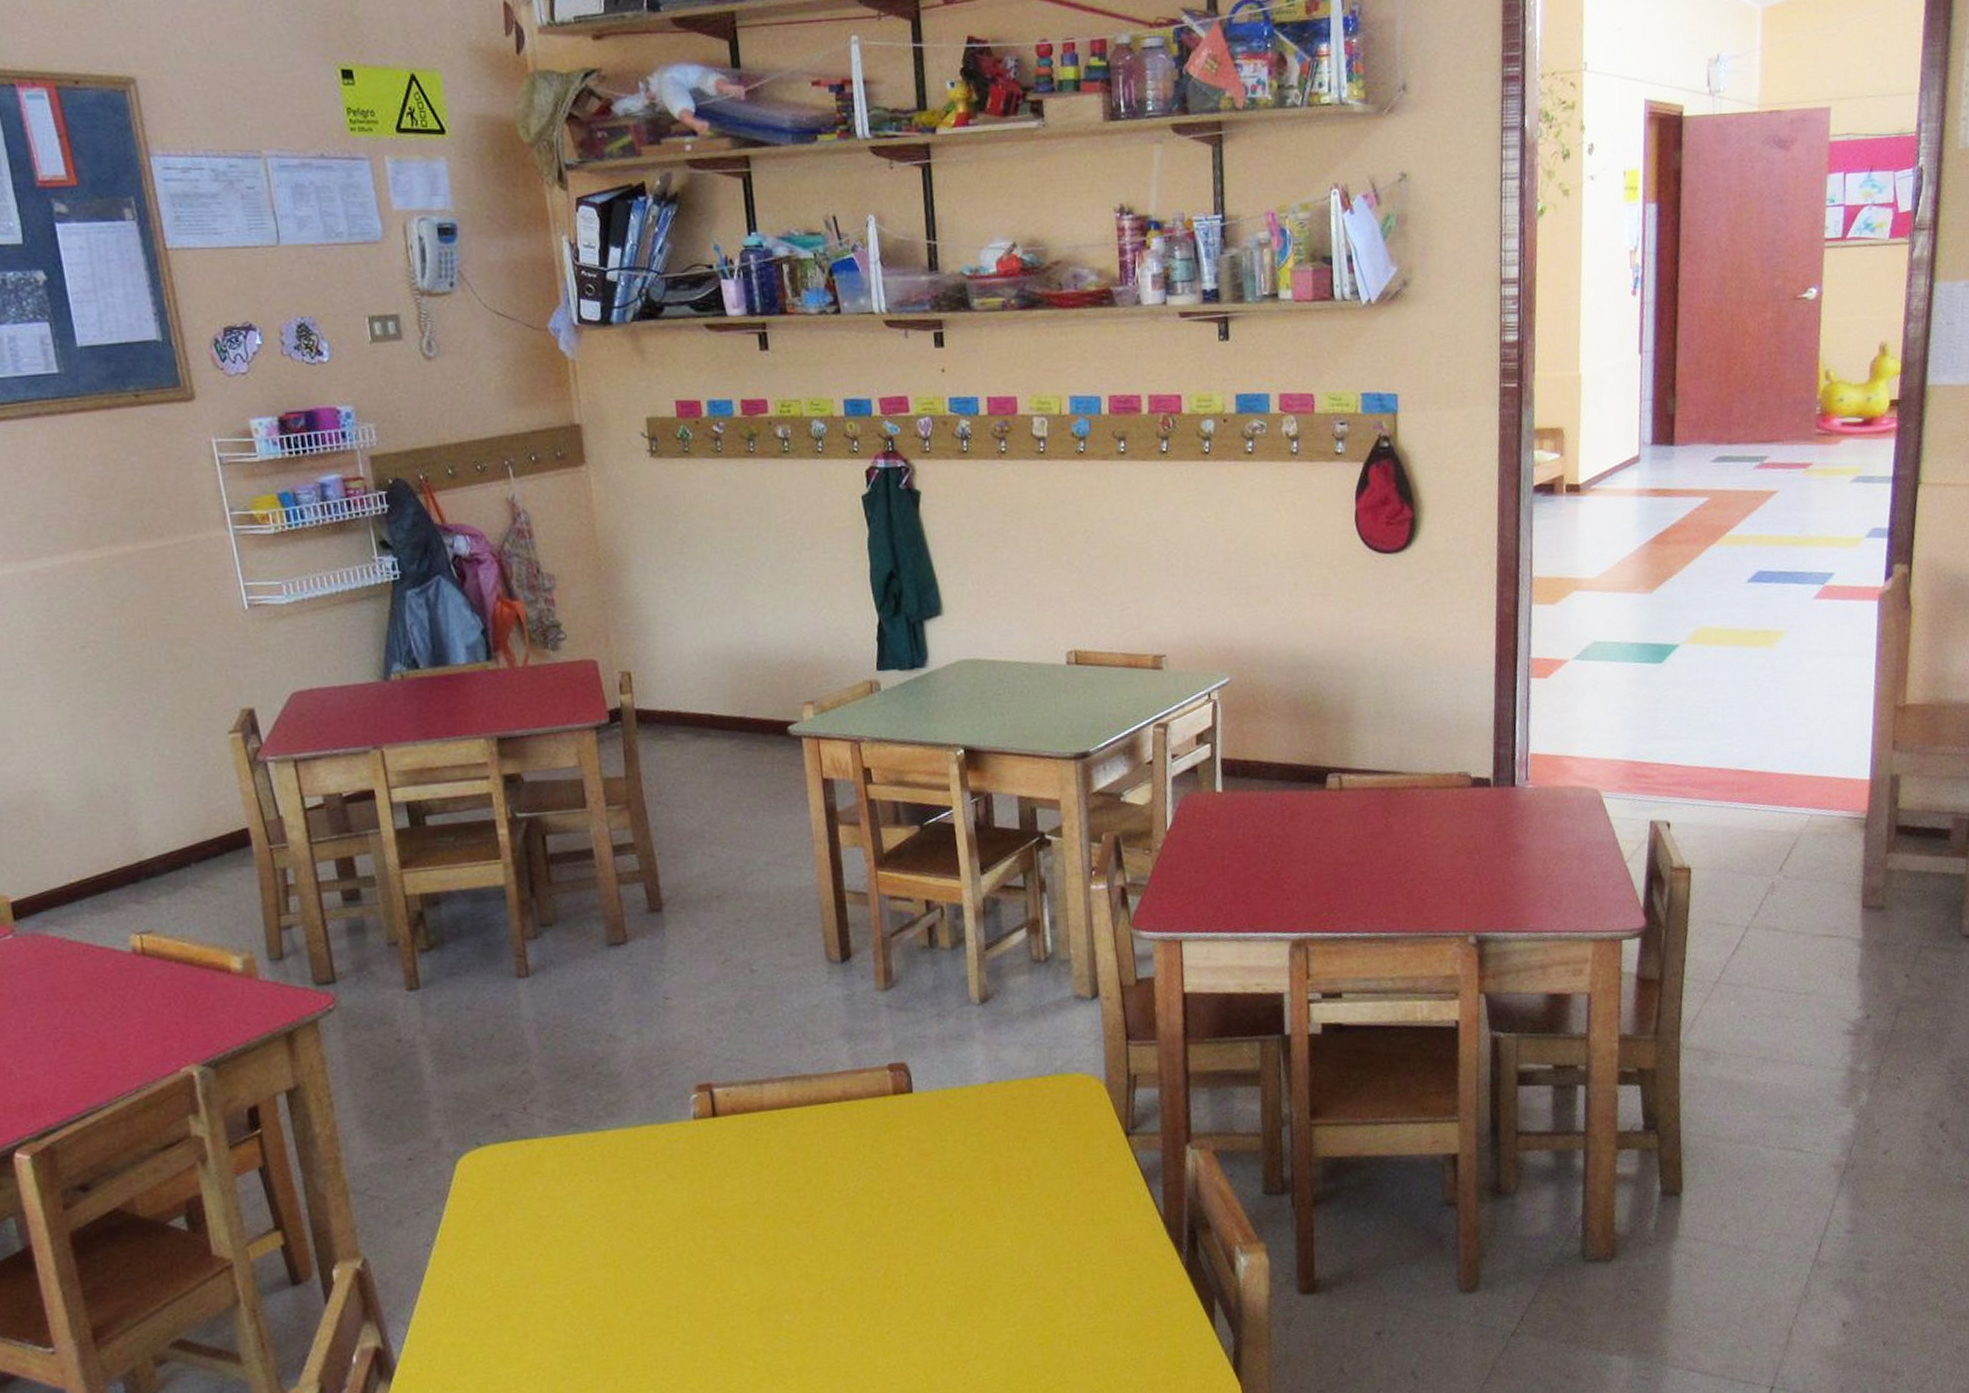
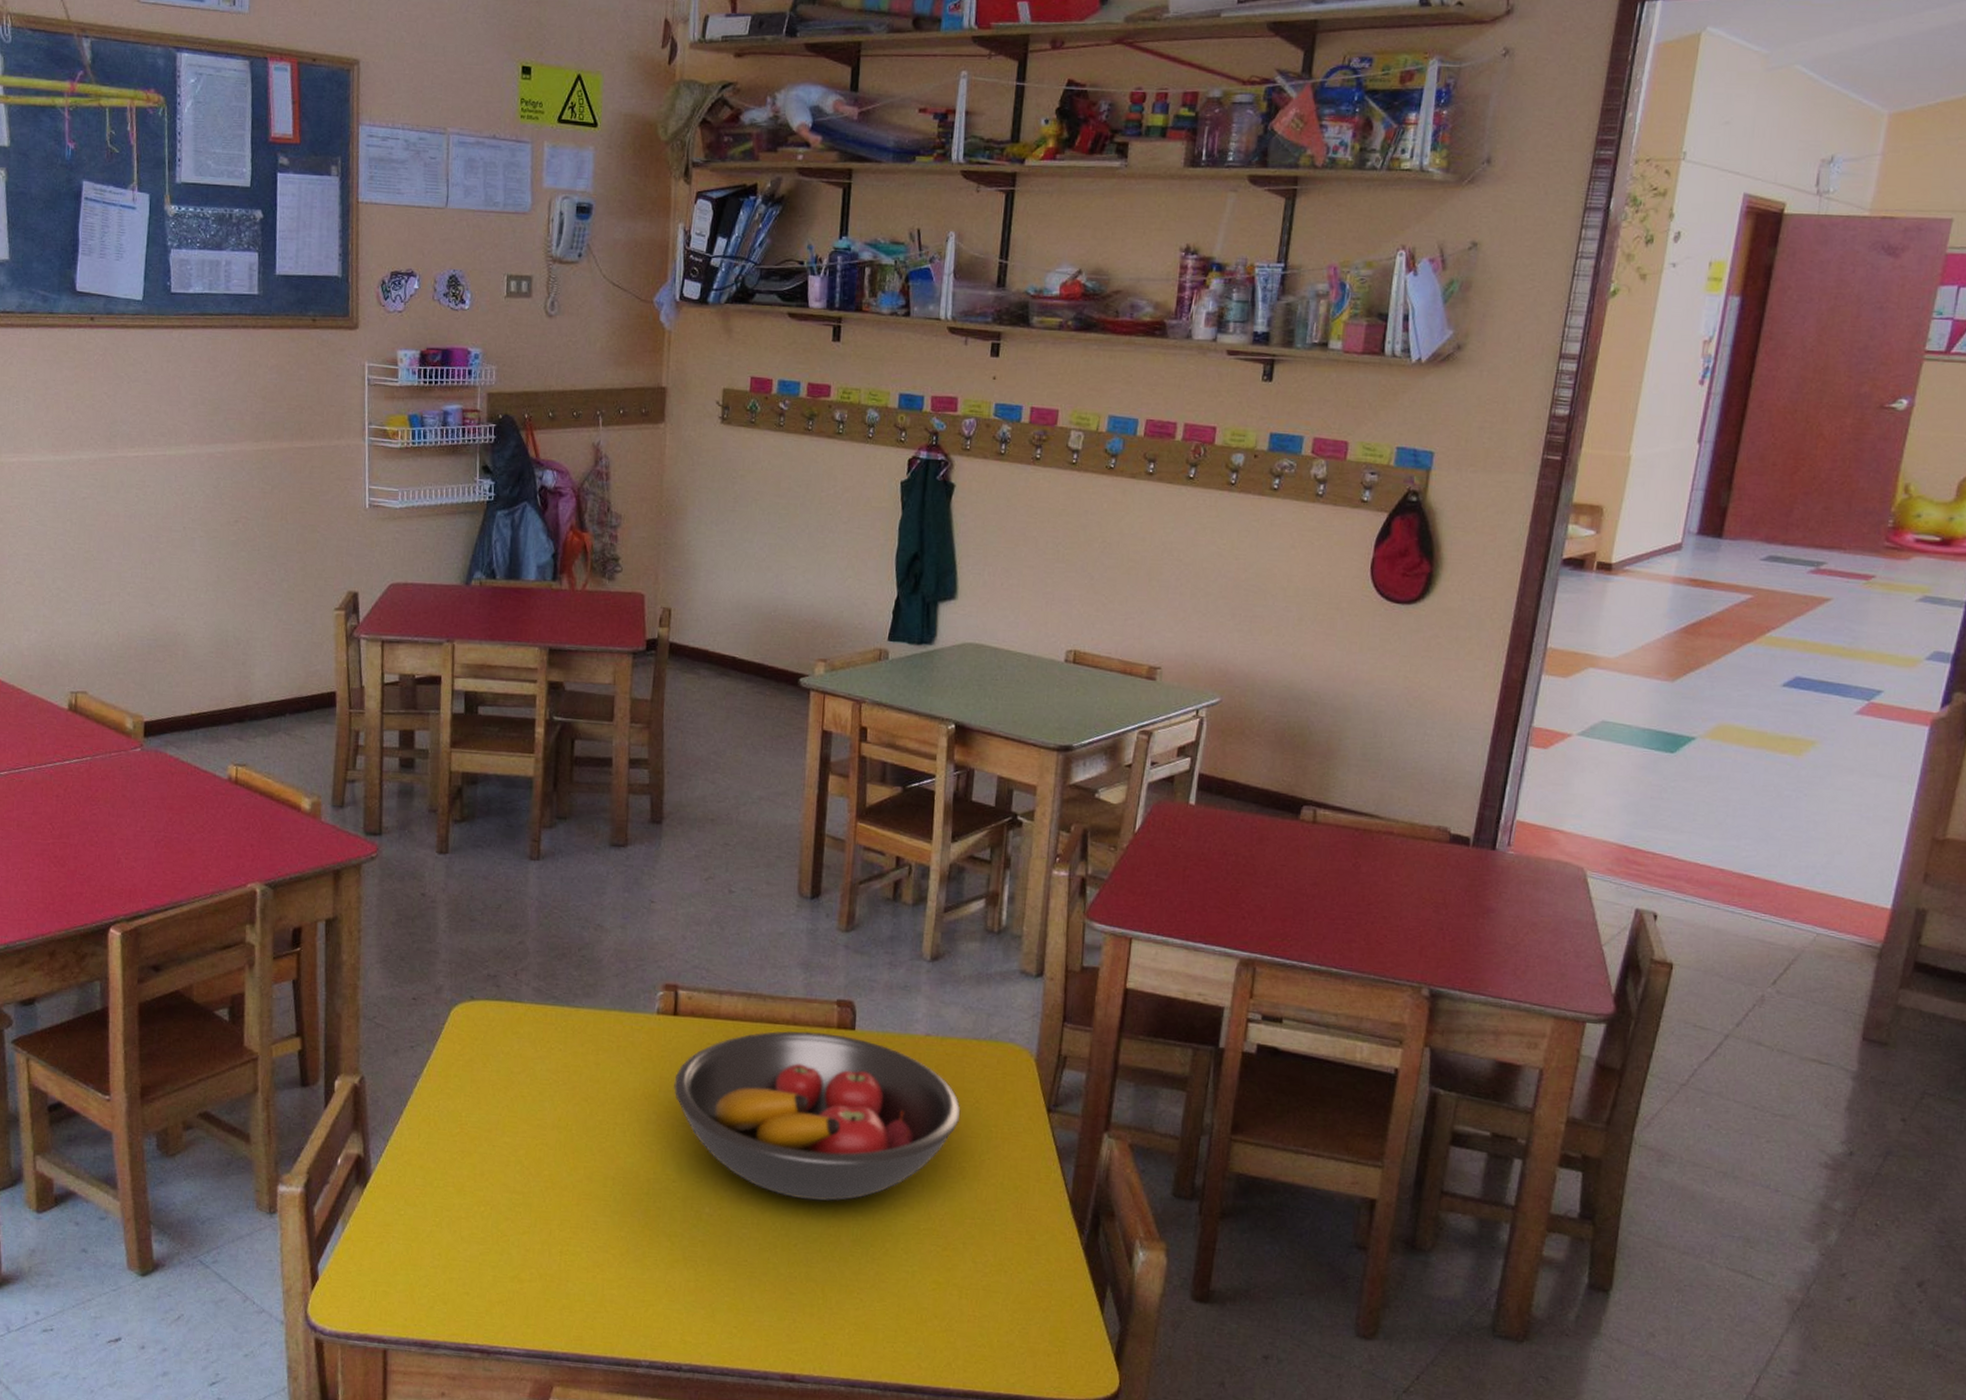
fruit bowl: none [726,1100,1039,1284] -> present [674,1030,961,1201]

